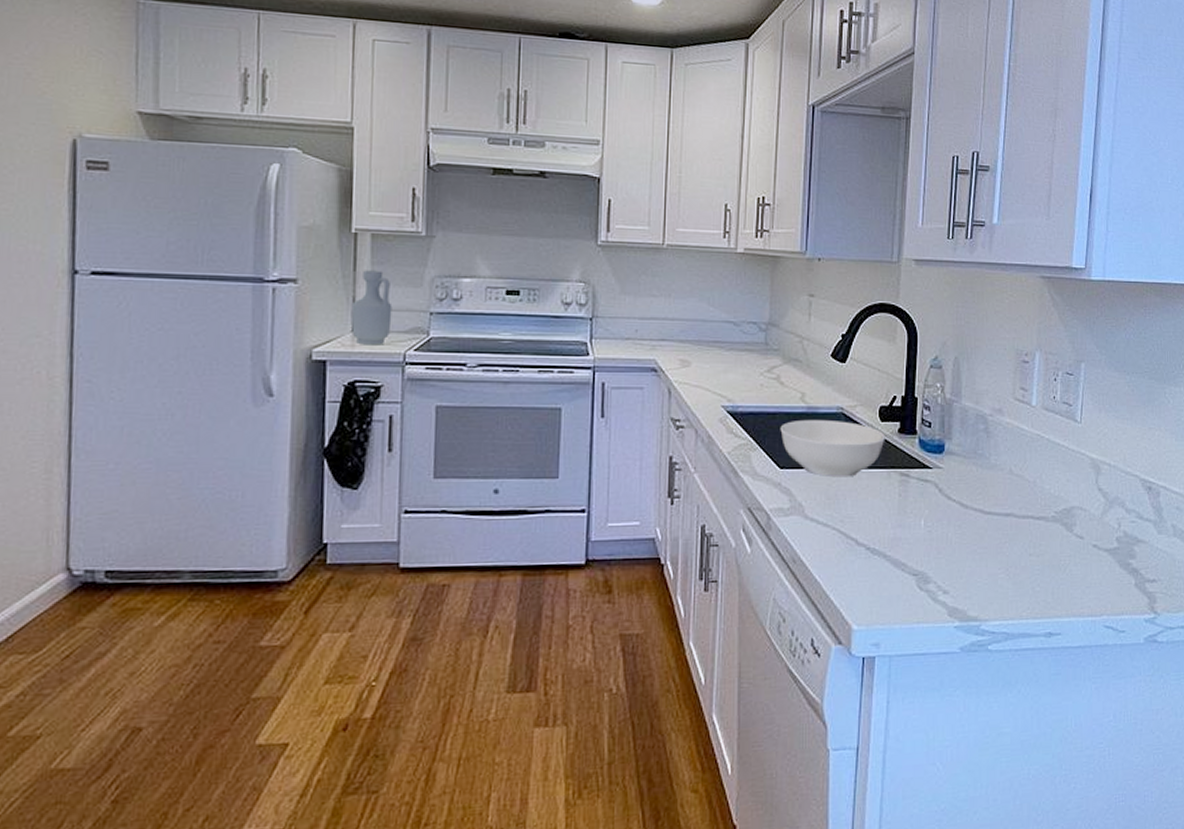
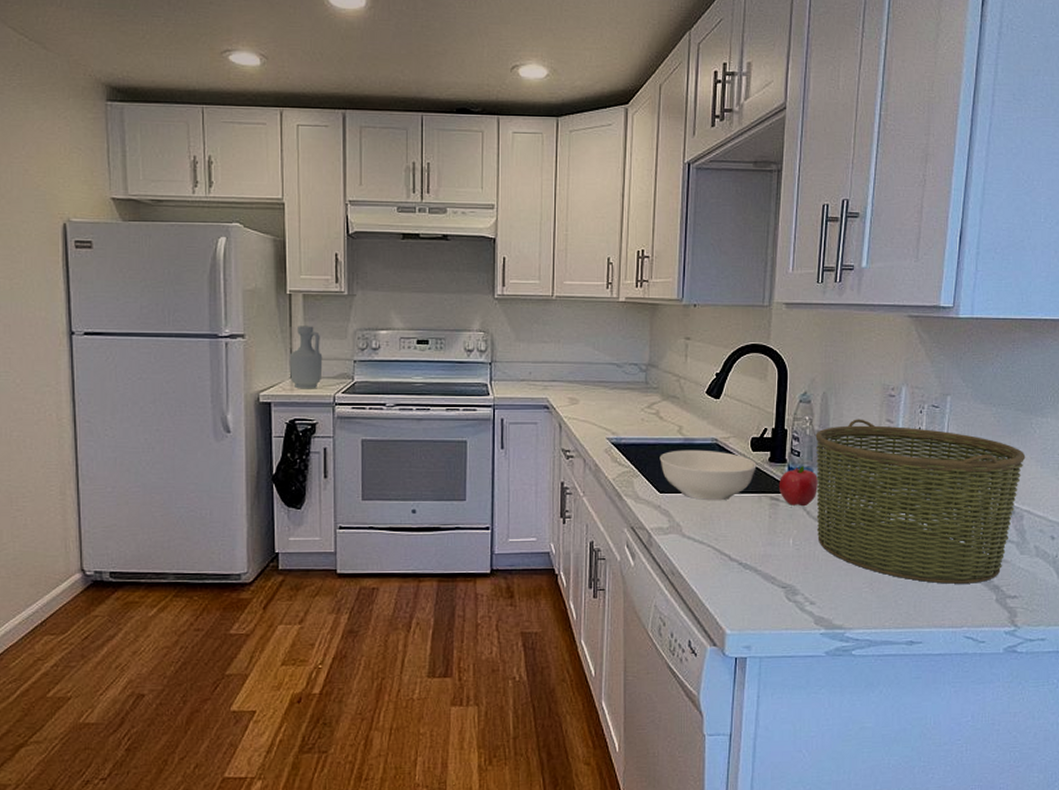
fruit: none [908,438,951,483] -> present [778,466,819,507]
basket: none [947,386,1160,568] -> present [815,419,1026,584]

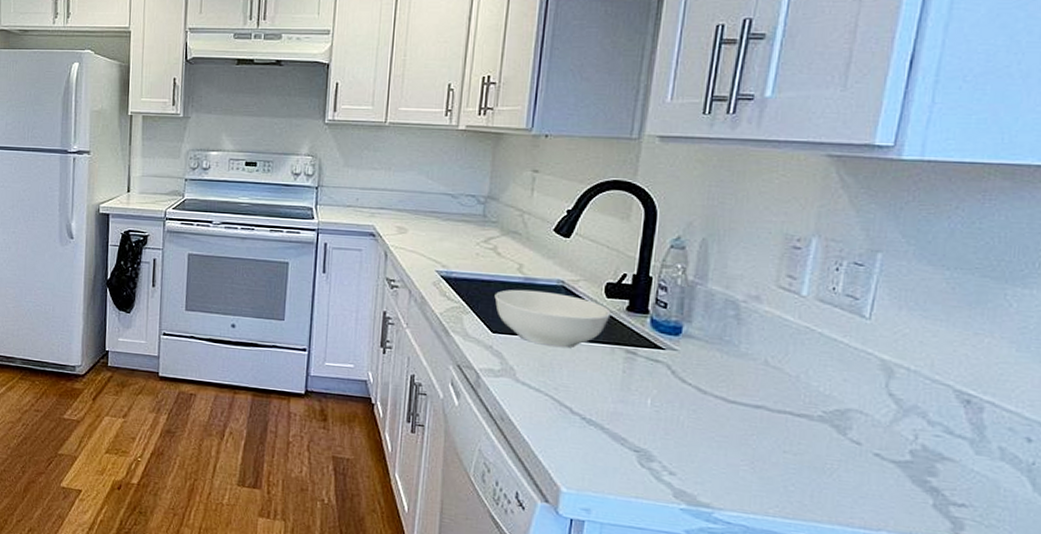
ceramic jug: present [289,326,323,389] -> none [127,144,157,204]
fruit: present [778,466,819,507] -> none [636,319,690,365]
basket: present [815,419,1026,584] -> none [683,271,993,481]

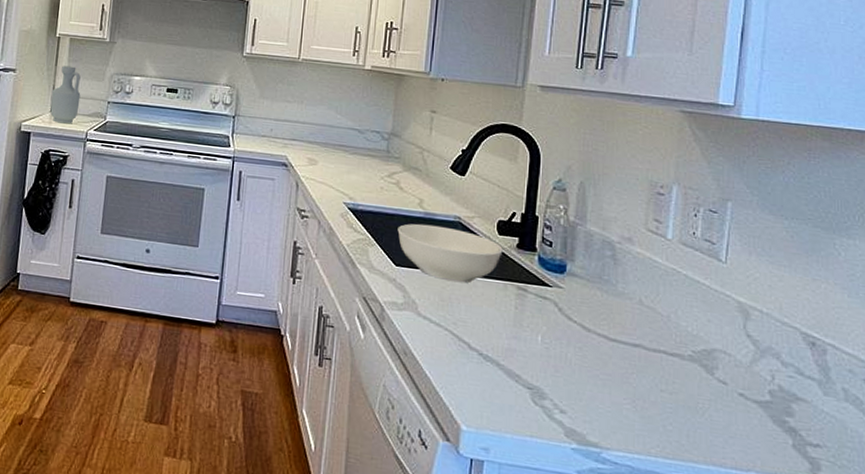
ceramic jug: none [127,144,157,204] -> present [50,65,81,124]

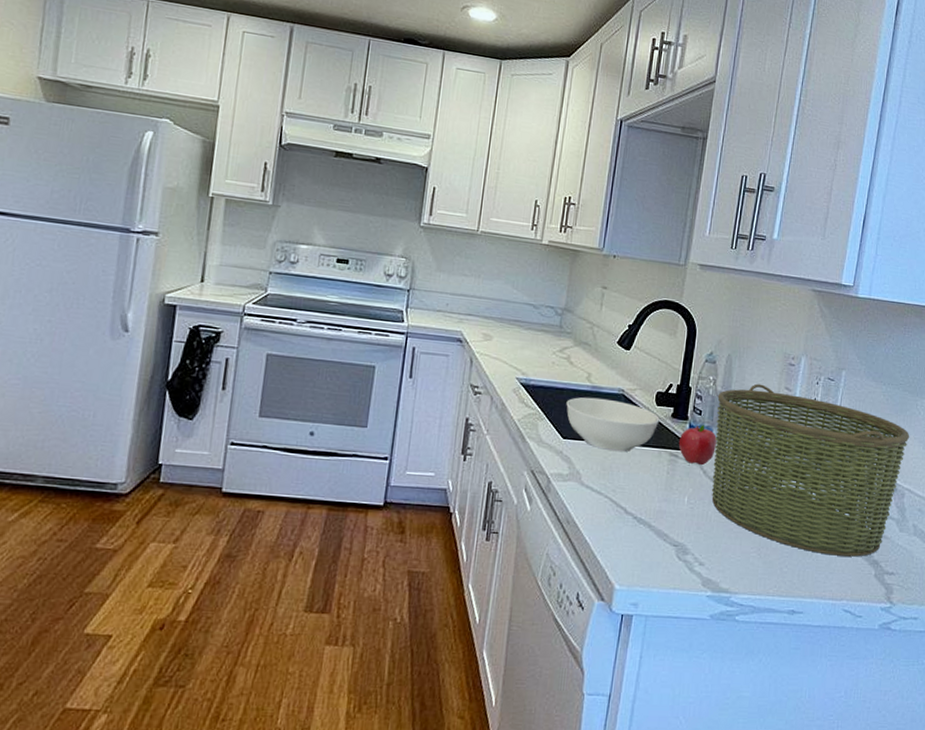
ceramic jug: present [50,65,81,124] -> none [200,230,238,297]
fruit: none [526,257,573,302] -> present [678,425,717,466]
basket: none [569,214,828,421] -> present [711,383,910,557]

